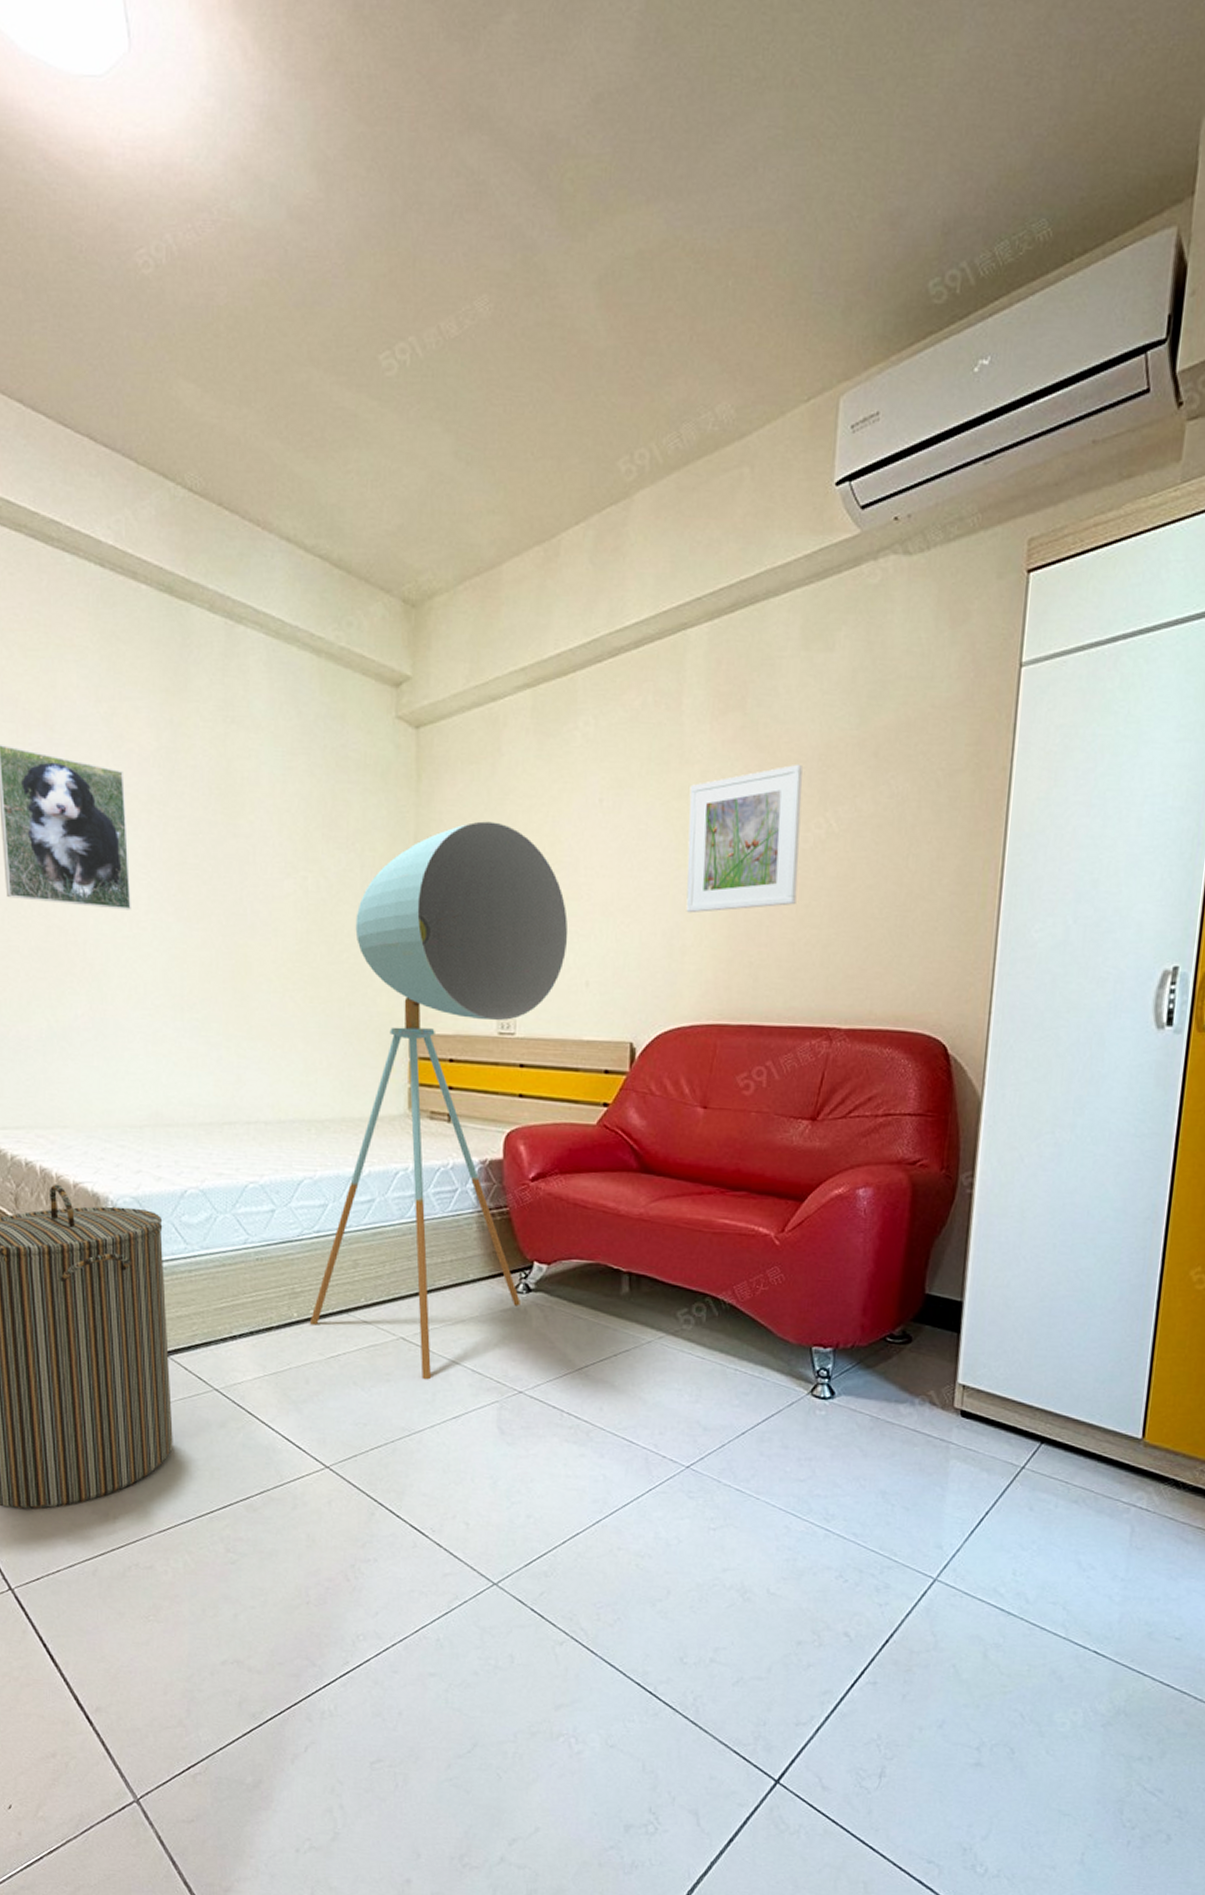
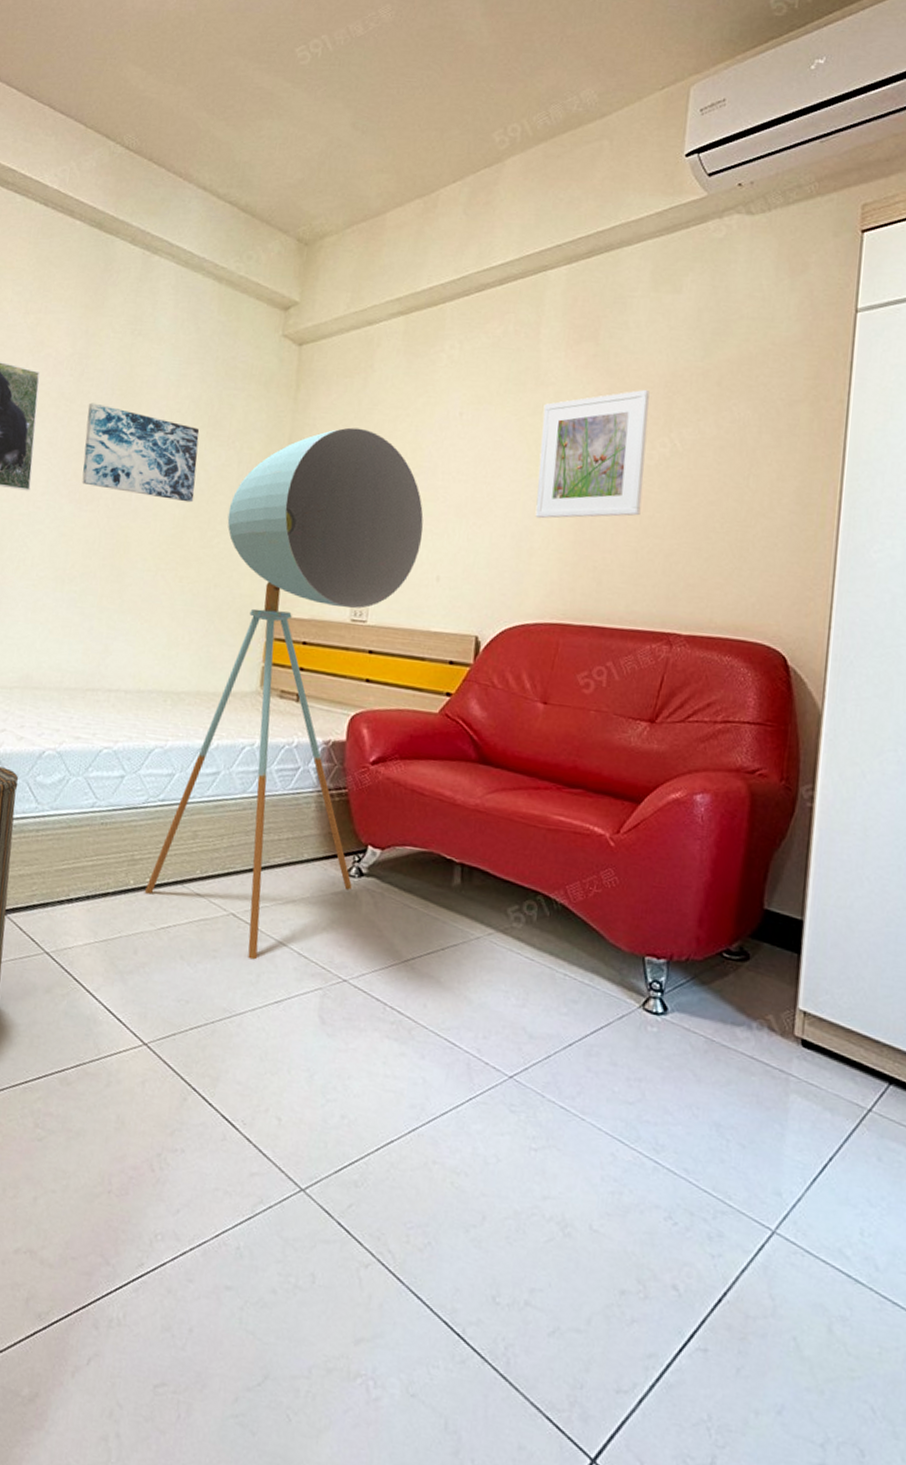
wall art: none [184,805,316,915] -> present [82,402,200,503]

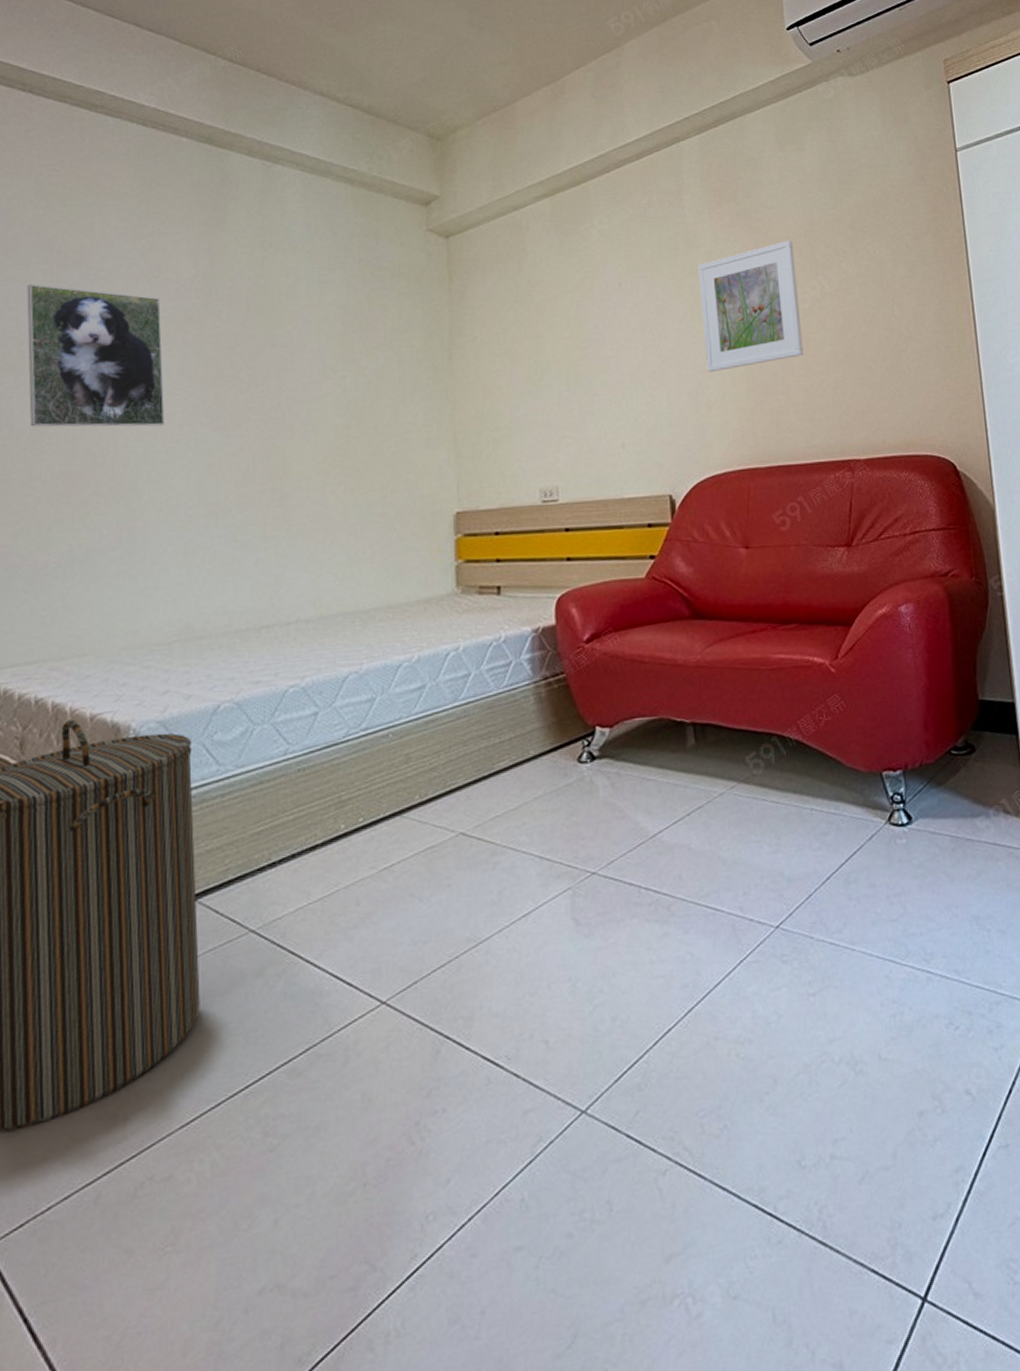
wall art: present [82,402,200,503] -> none [221,322,355,411]
floor lamp: present [144,427,424,960] -> none [358,311,602,877]

